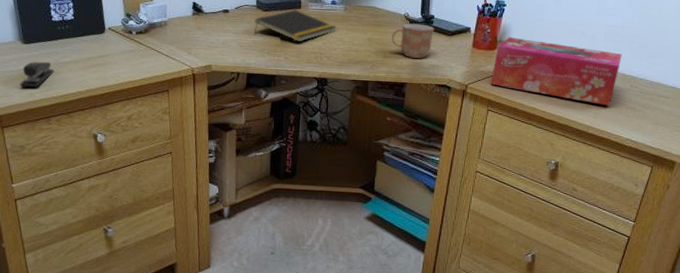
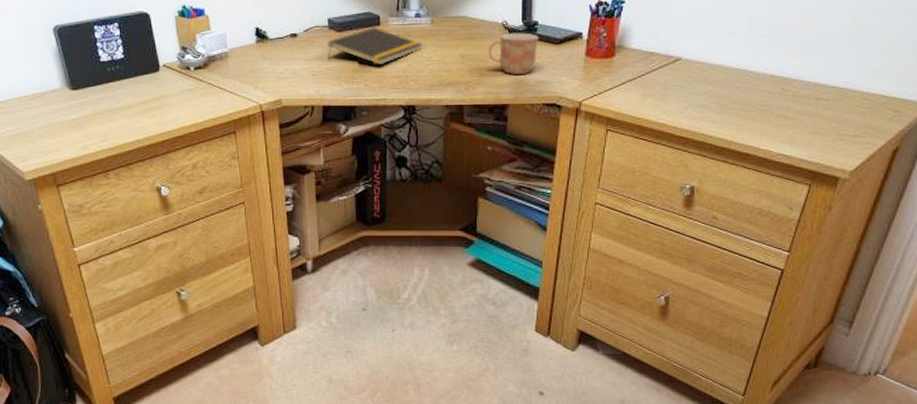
stapler: present [19,61,54,88] -> none [71,108,108,139]
tissue box: present [491,37,622,106] -> none [609,40,770,116]

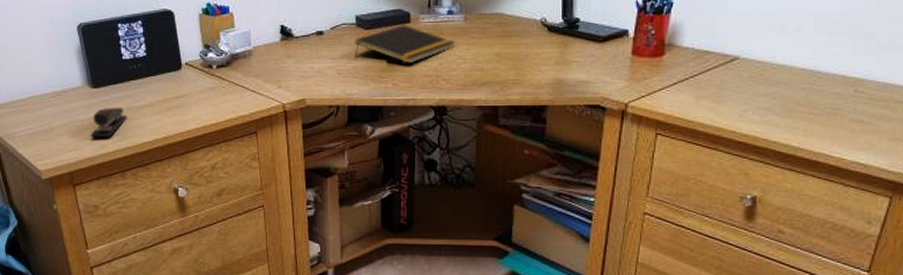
stapler: none [71,108,108,139] -> present [90,107,128,138]
mug: present [488,33,540,74] -> none [525,30,581,74]

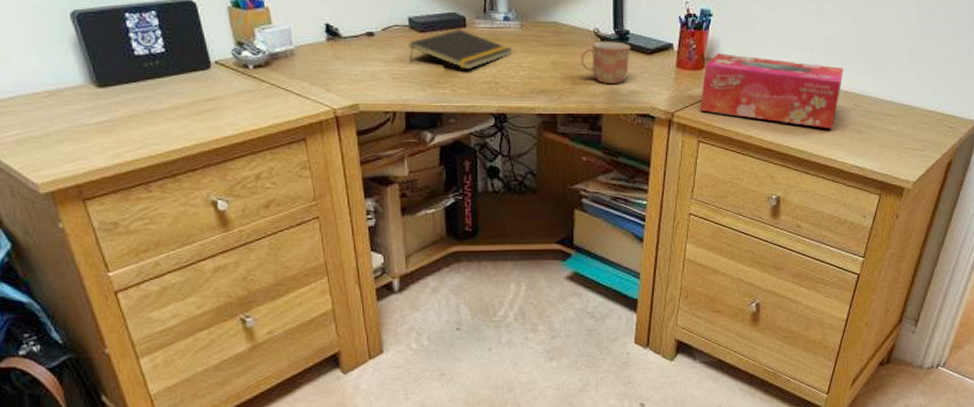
stapler: present [90,107,128,138] -> none [100,110,147,145]
mug: none [525,30,581,74] -> present [580,41,631,84]
tissue box: none [659,38,840,120] -> present [700,53,844,129]

